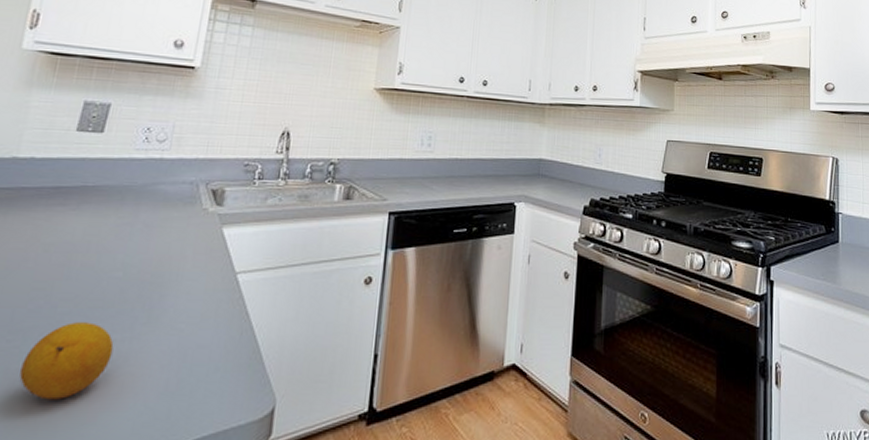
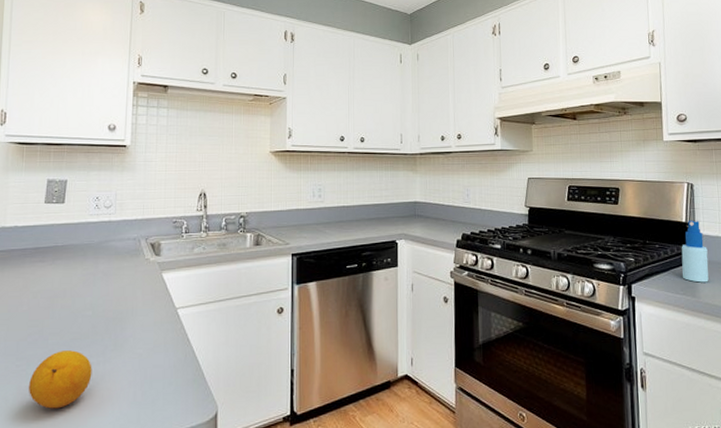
spray bottle: none [823,198,851,268] -> present [681,220,709,283]

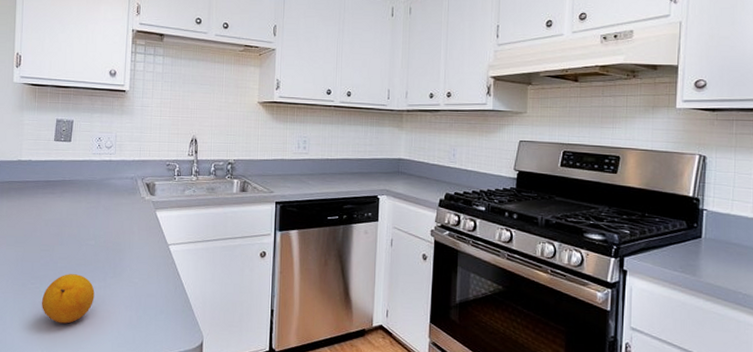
spray bottle: present [681,220,709,283] -> none [682,195,715,262]

